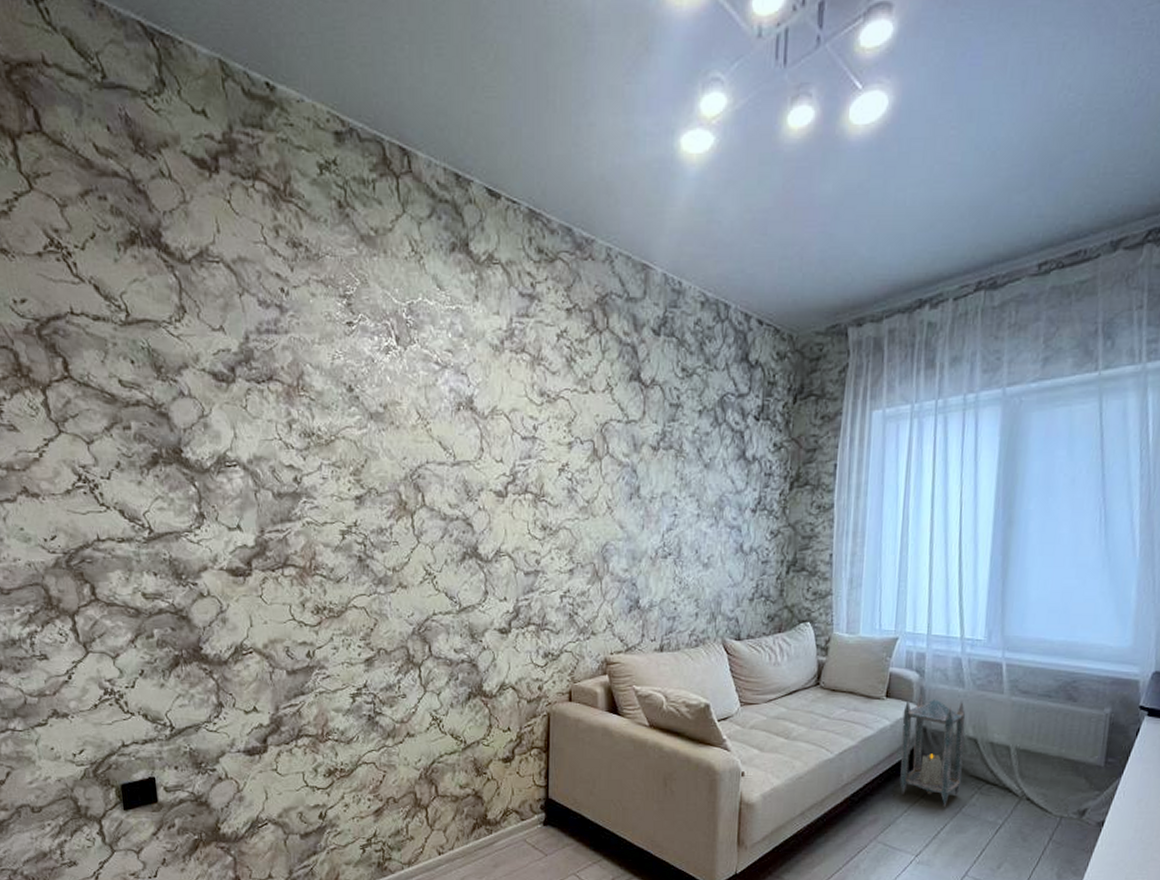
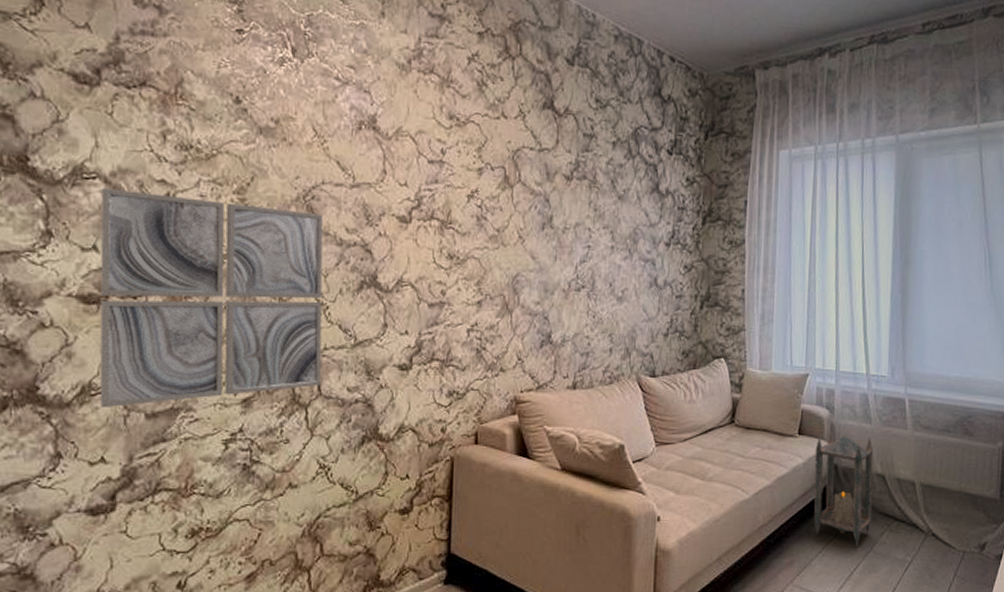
wall art: none [241,474,432,666] -> present [99,188,324,409]

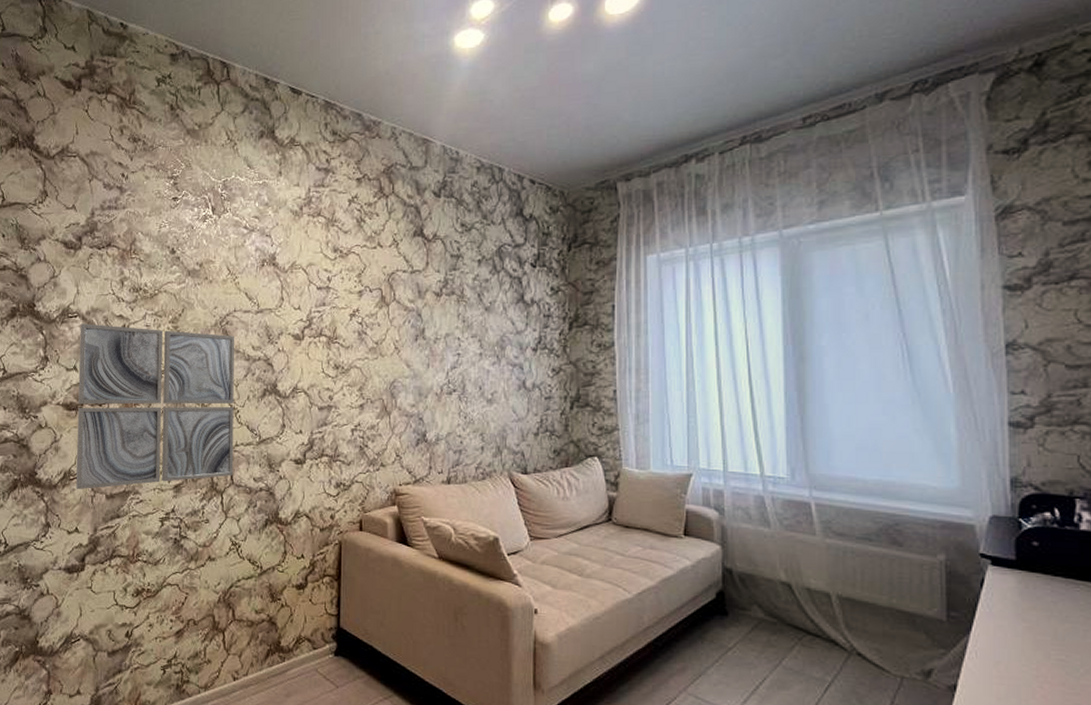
lantern: present [814,430,874,546] -> none [704,533,779,658]

